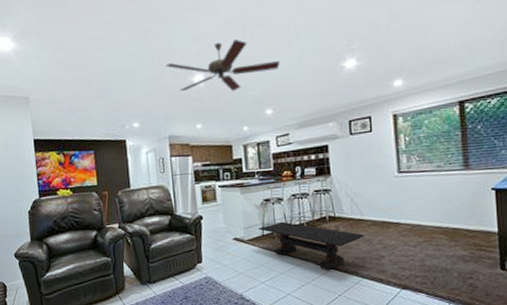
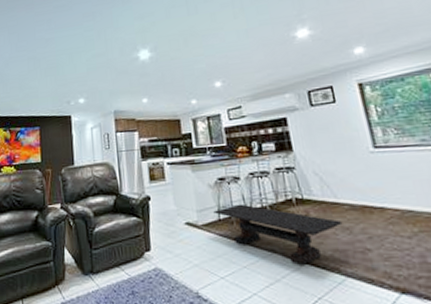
ceiling fan: present [165,39,280,91] -> none [111,16,227,67]

